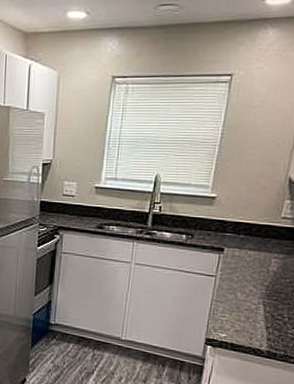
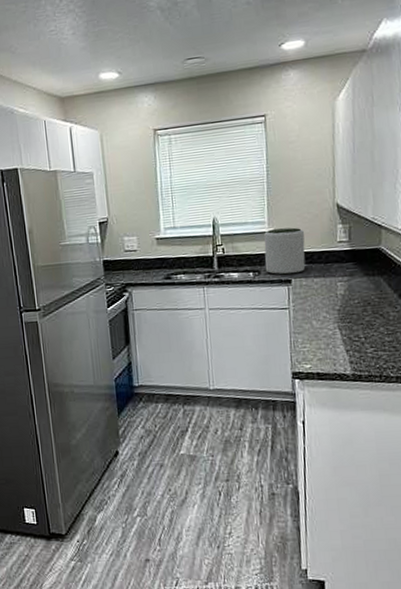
plant pot: none [199,195,249,243] -> present [264,227,306,275]

